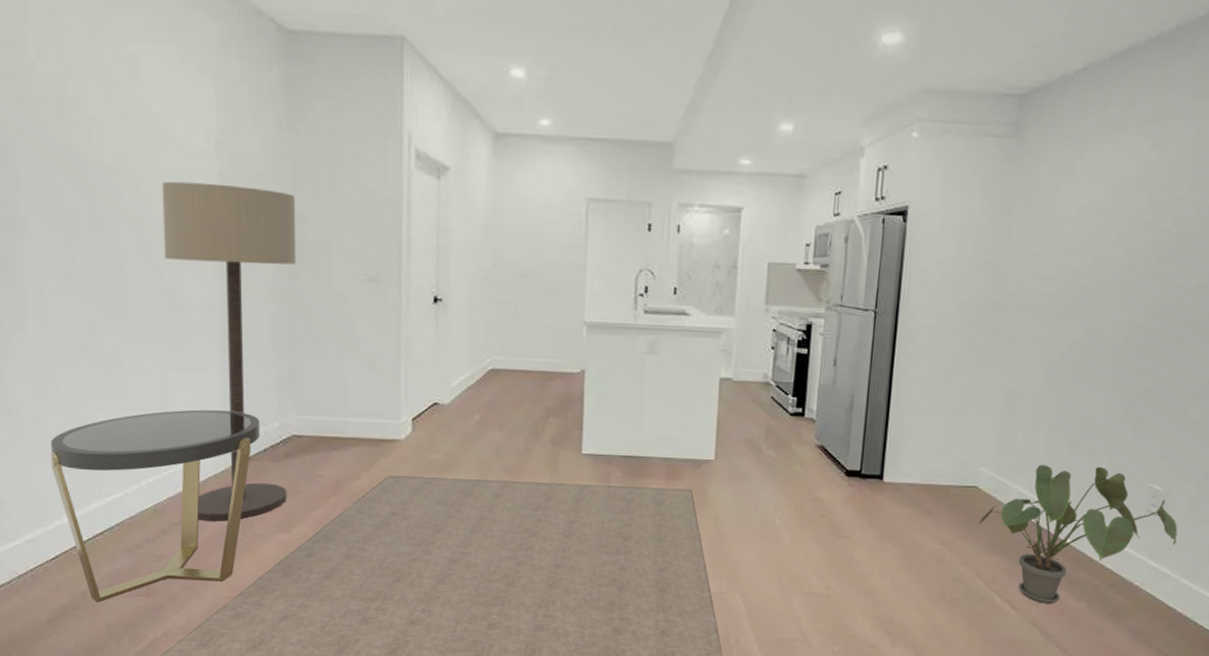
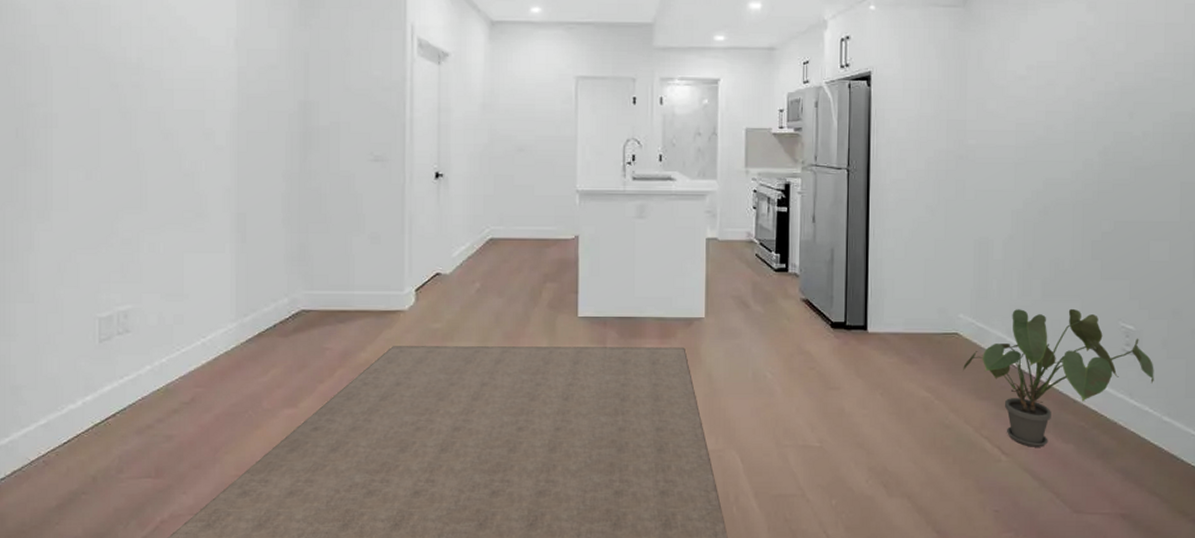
side table: present [50,409,261,602] -> none [69,289,271,486]
floor lamp: present [162,181,297,522] -> none [184,76,308,398]

